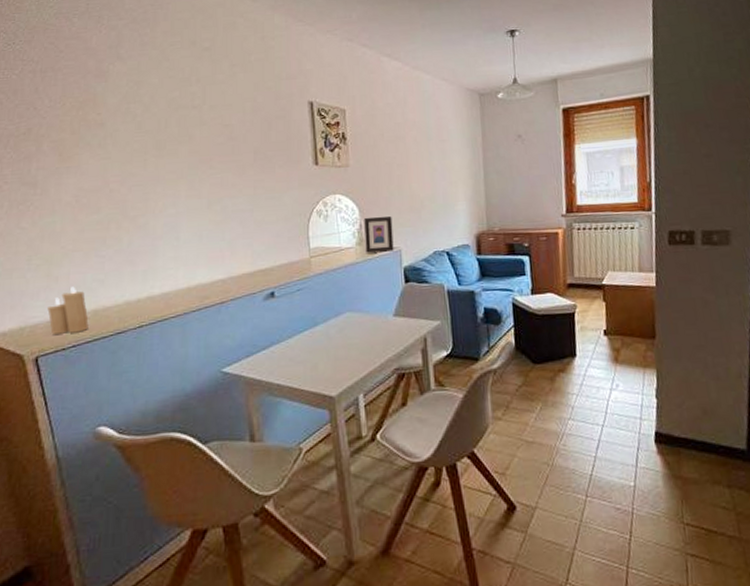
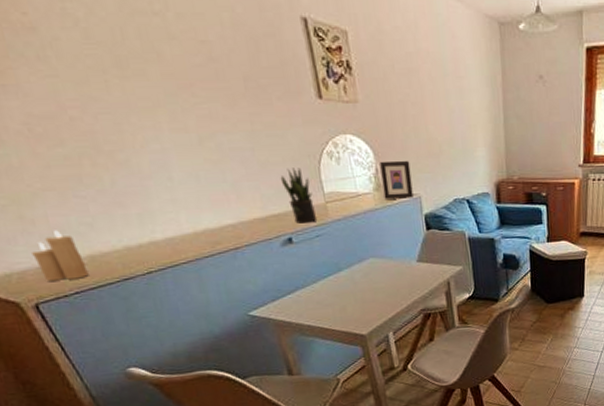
potted plant: none [272,225,301,278] -> present [280,167,318,224]

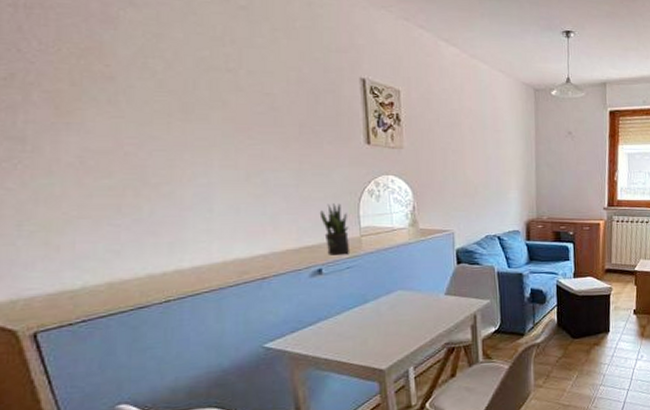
candle: present [32,230,89,281] -> none [47,257,102,308]
picture frame: present [380,160,414,199] -> none [418,199,447,234]

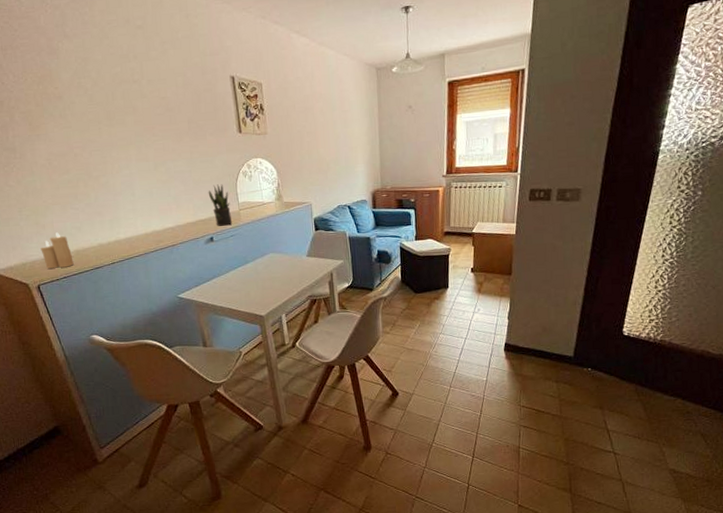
candle: none [47,257,102,308] -> present [40,232,74,269]

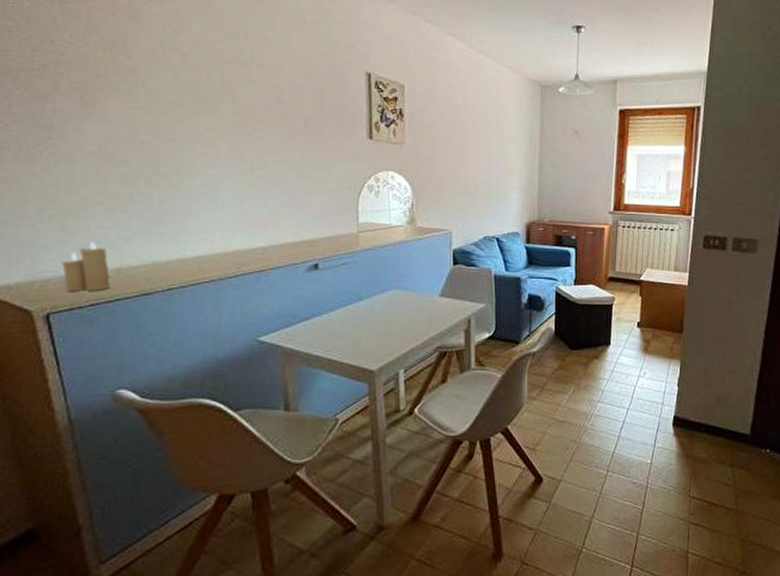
potted plant: present [208,184,233,226] -> none [319,198,347,250]

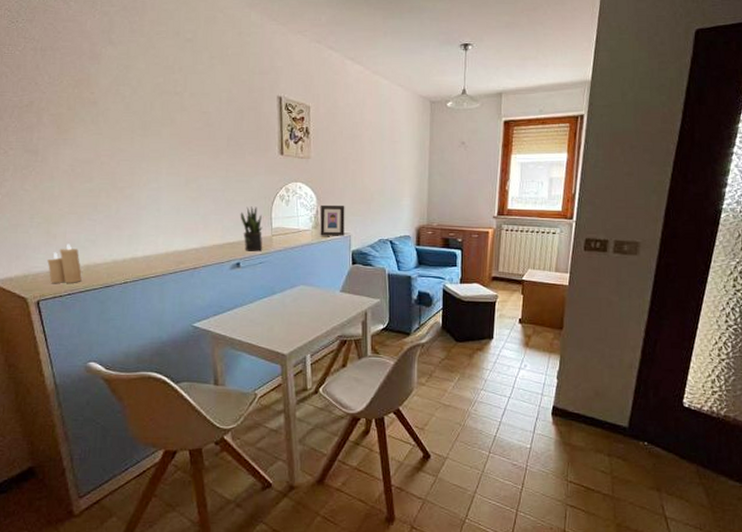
potted plant: none [319,198,347,250] -> present [240,206,263,251]
picture frame: none [416,197,445,233] -> present [320,204,345,236]

